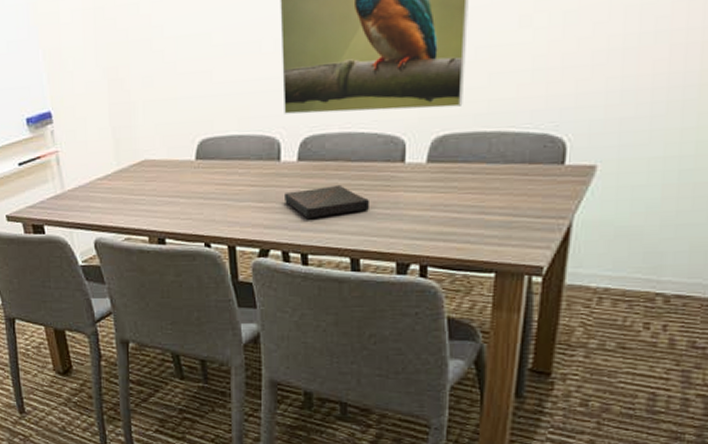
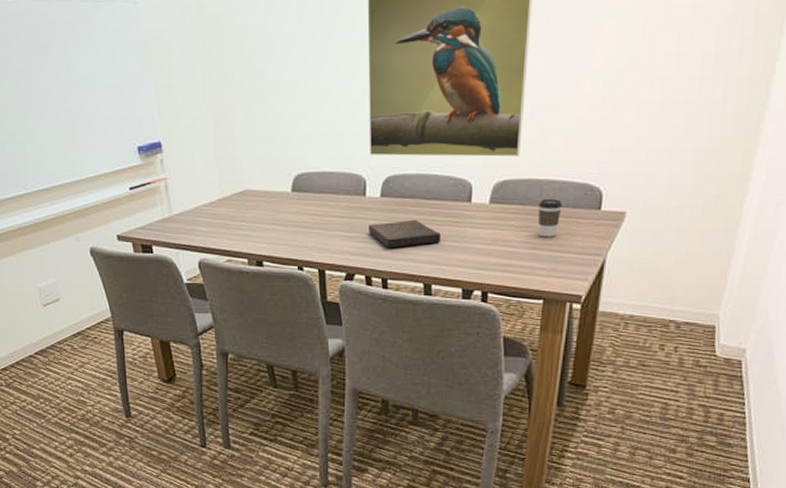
coffee cup: none [486,154,516,199] -> present [538,199,562,237]

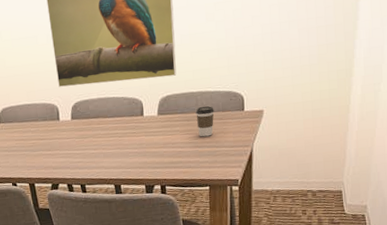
book: present [369,219,442,249] -> none [65,134,124,160]

